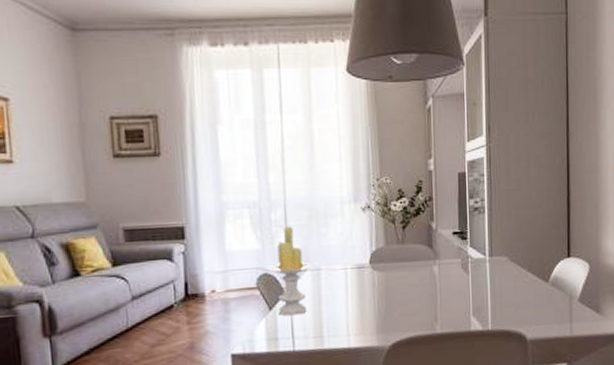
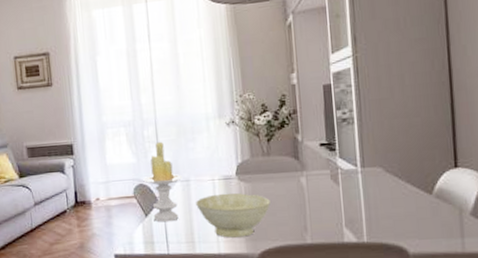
bowl: none [326,282,403,331] -> present [196,193,270,238]

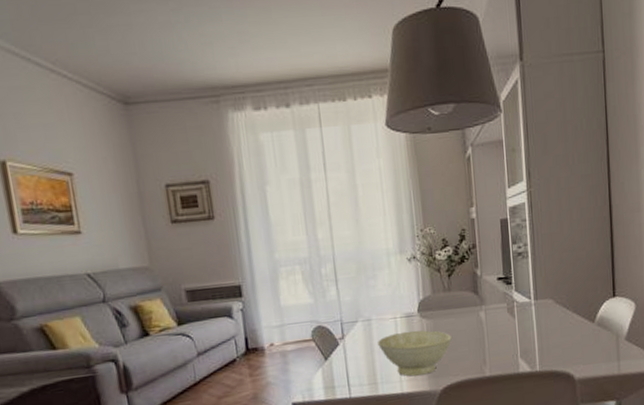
candle: present [143,141,183,223] -> none [321,279,364,365]

